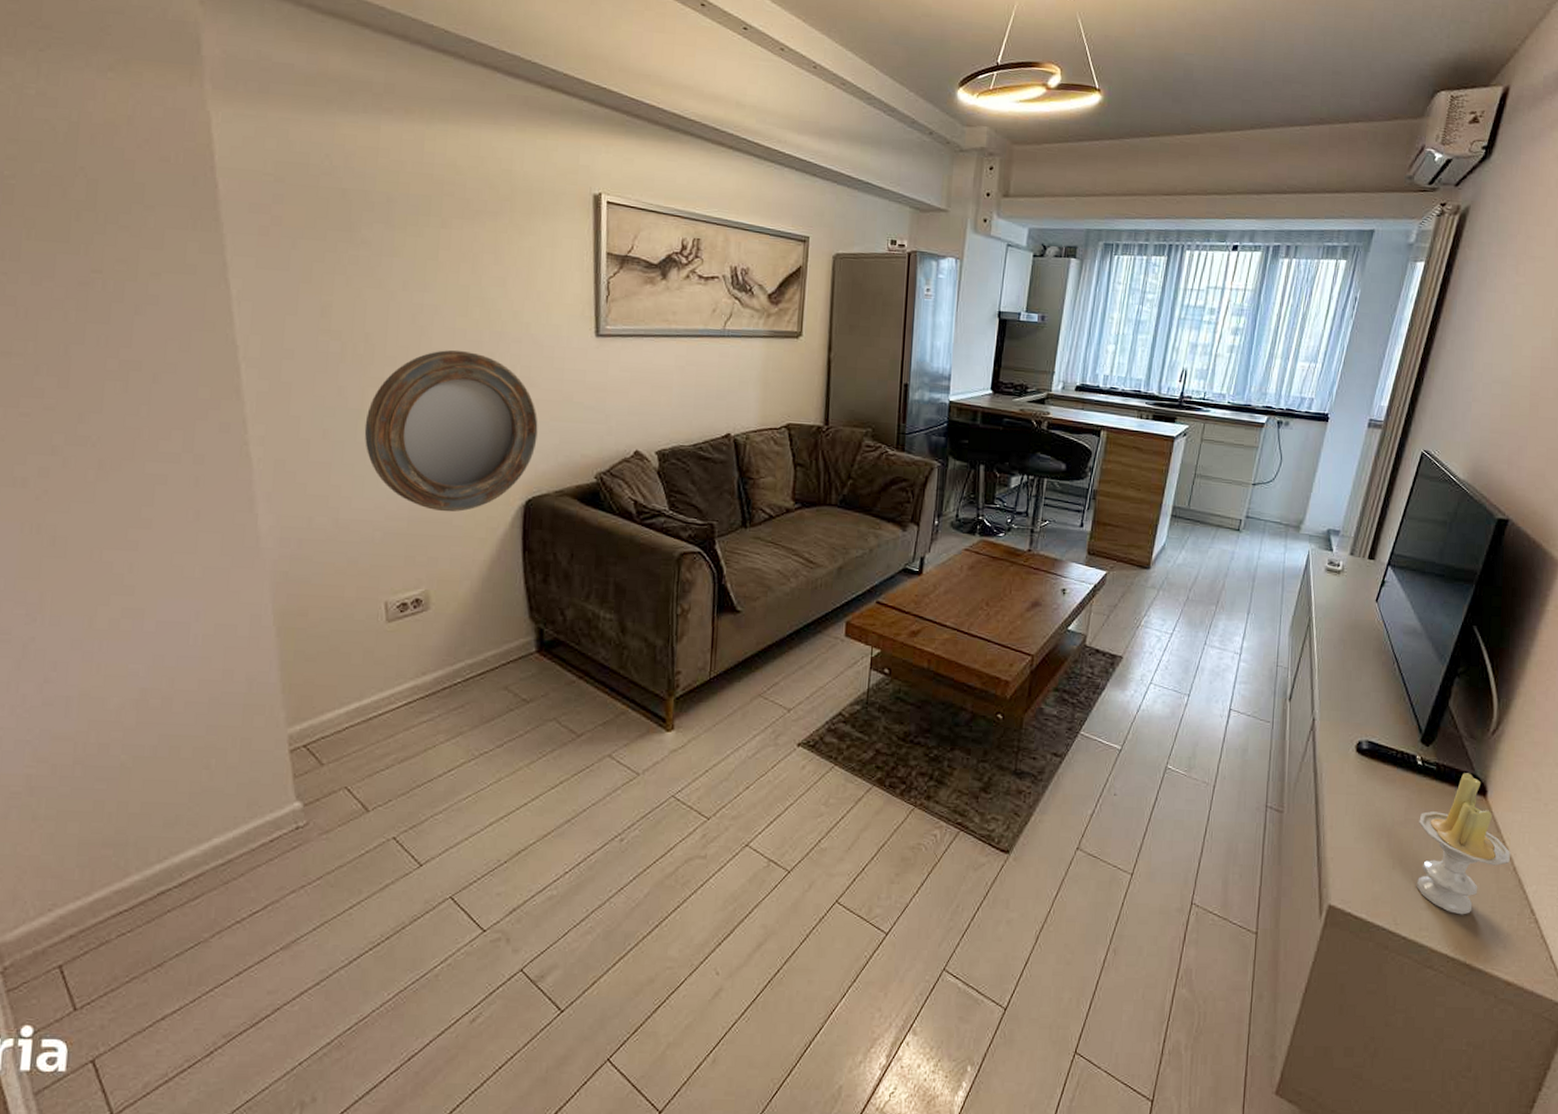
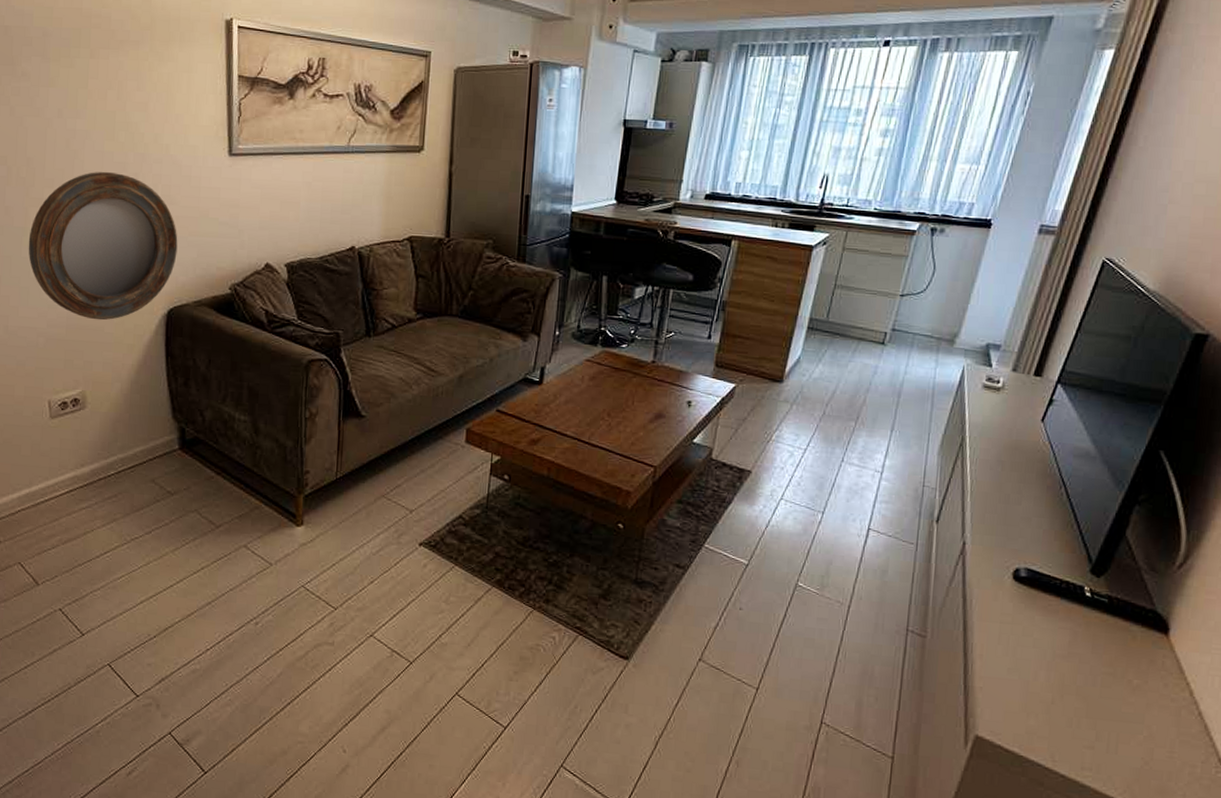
candle: present [1416,773,1510,915] -> none [1079,608,1195,758]

